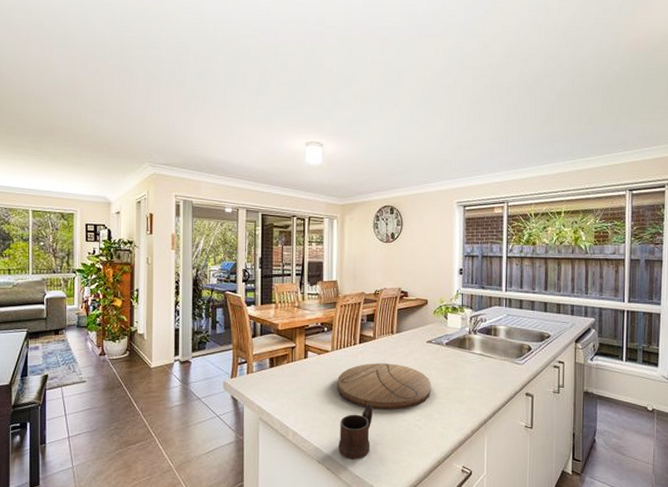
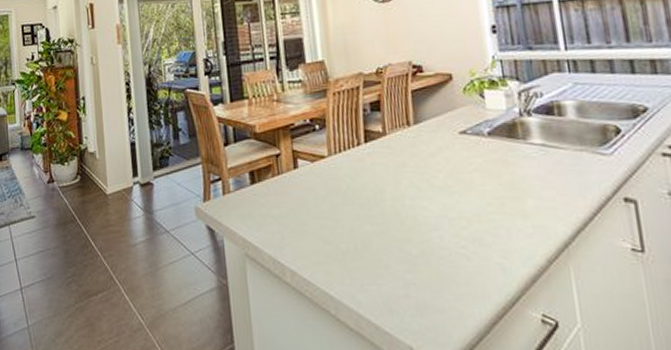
cutting board: present [337,363,431,410] -> none [341,167,477,235]
mug: present [338,403,372,459] -> none [352,225,400,308]

